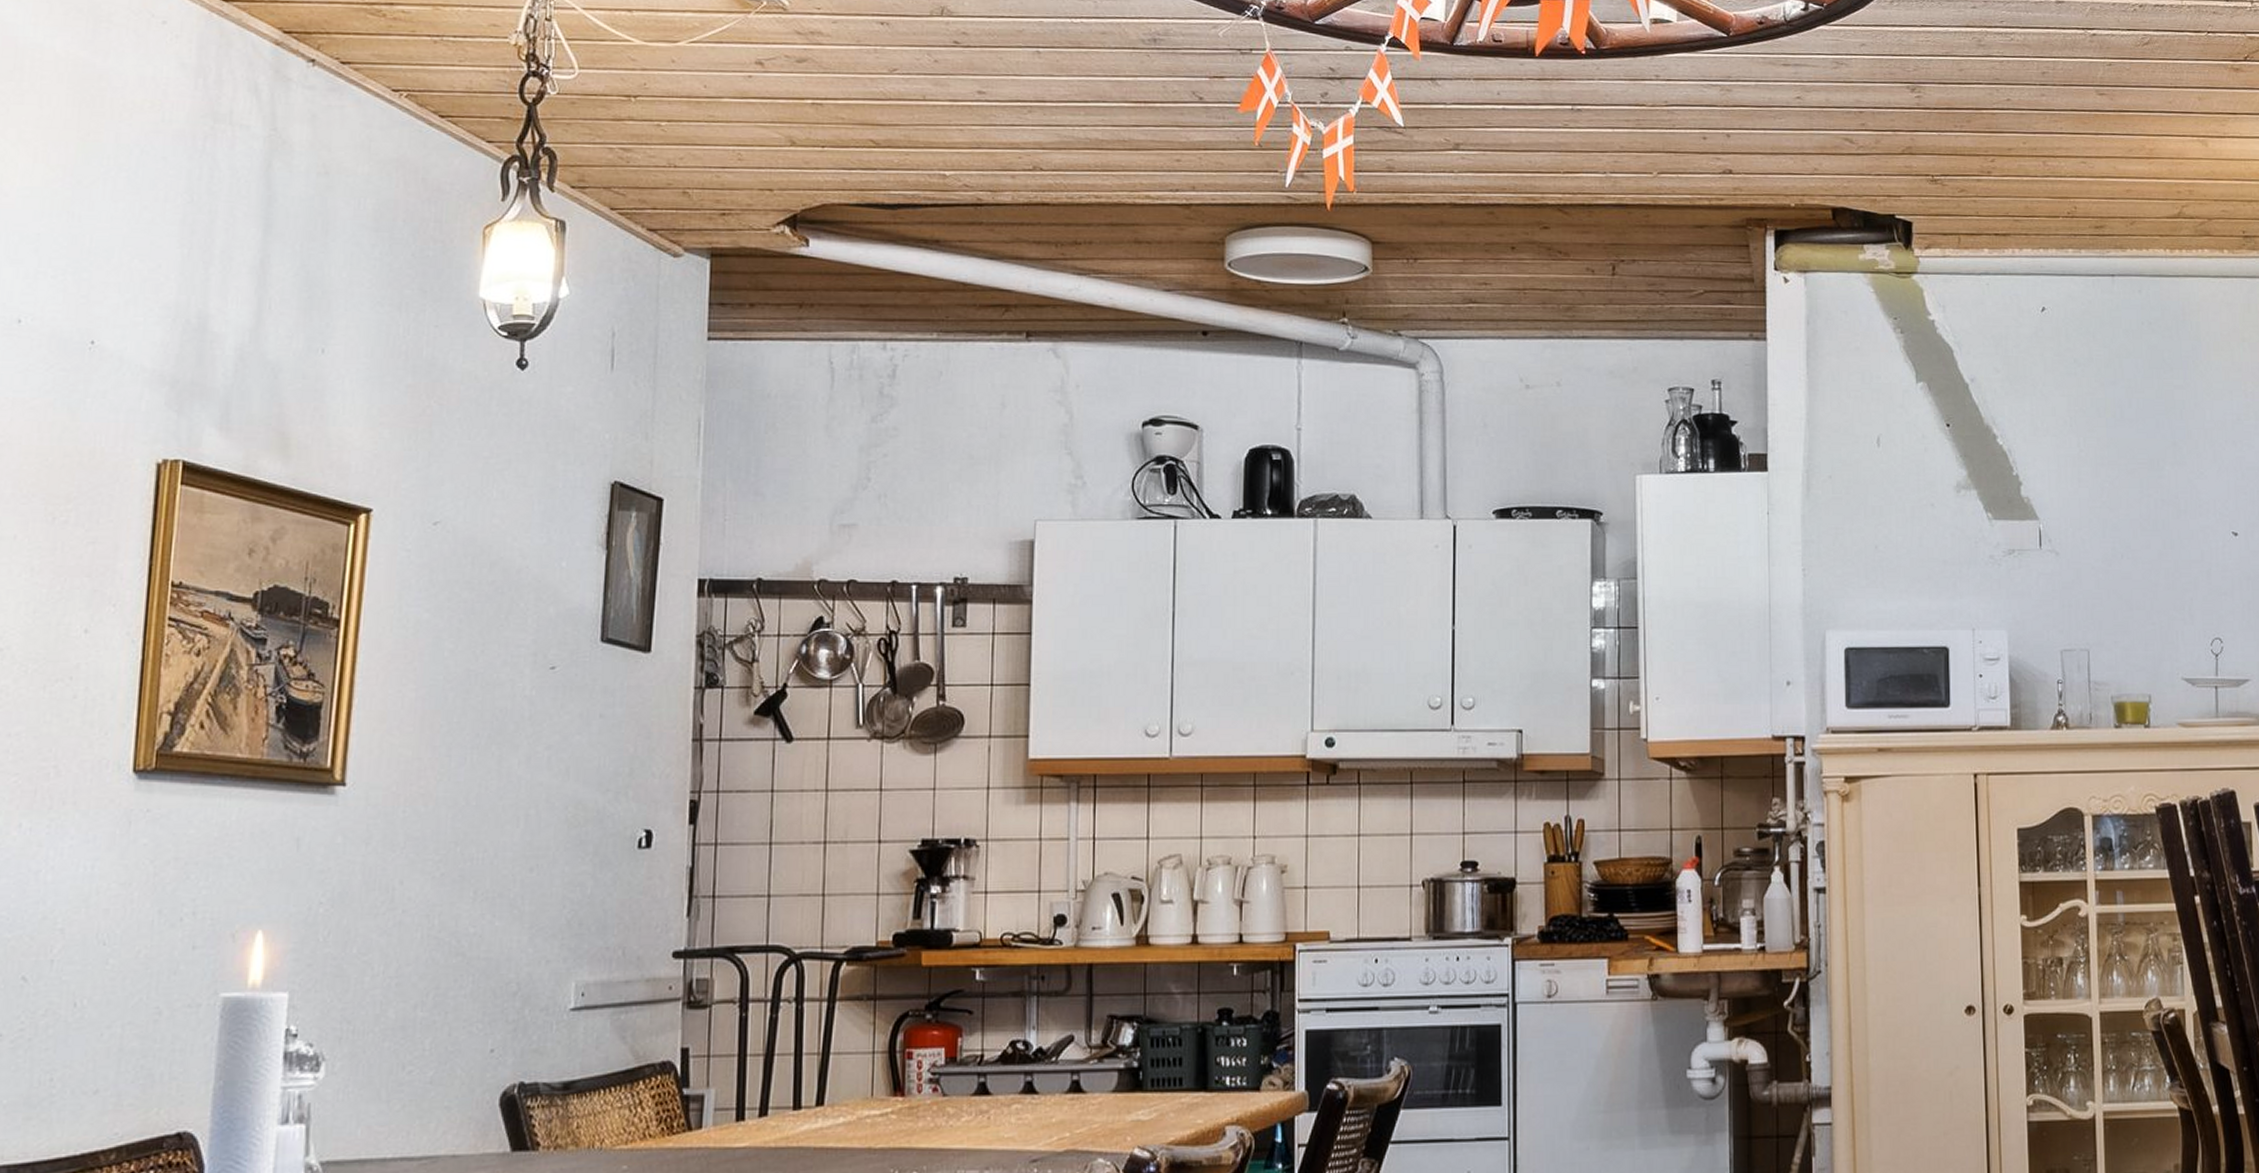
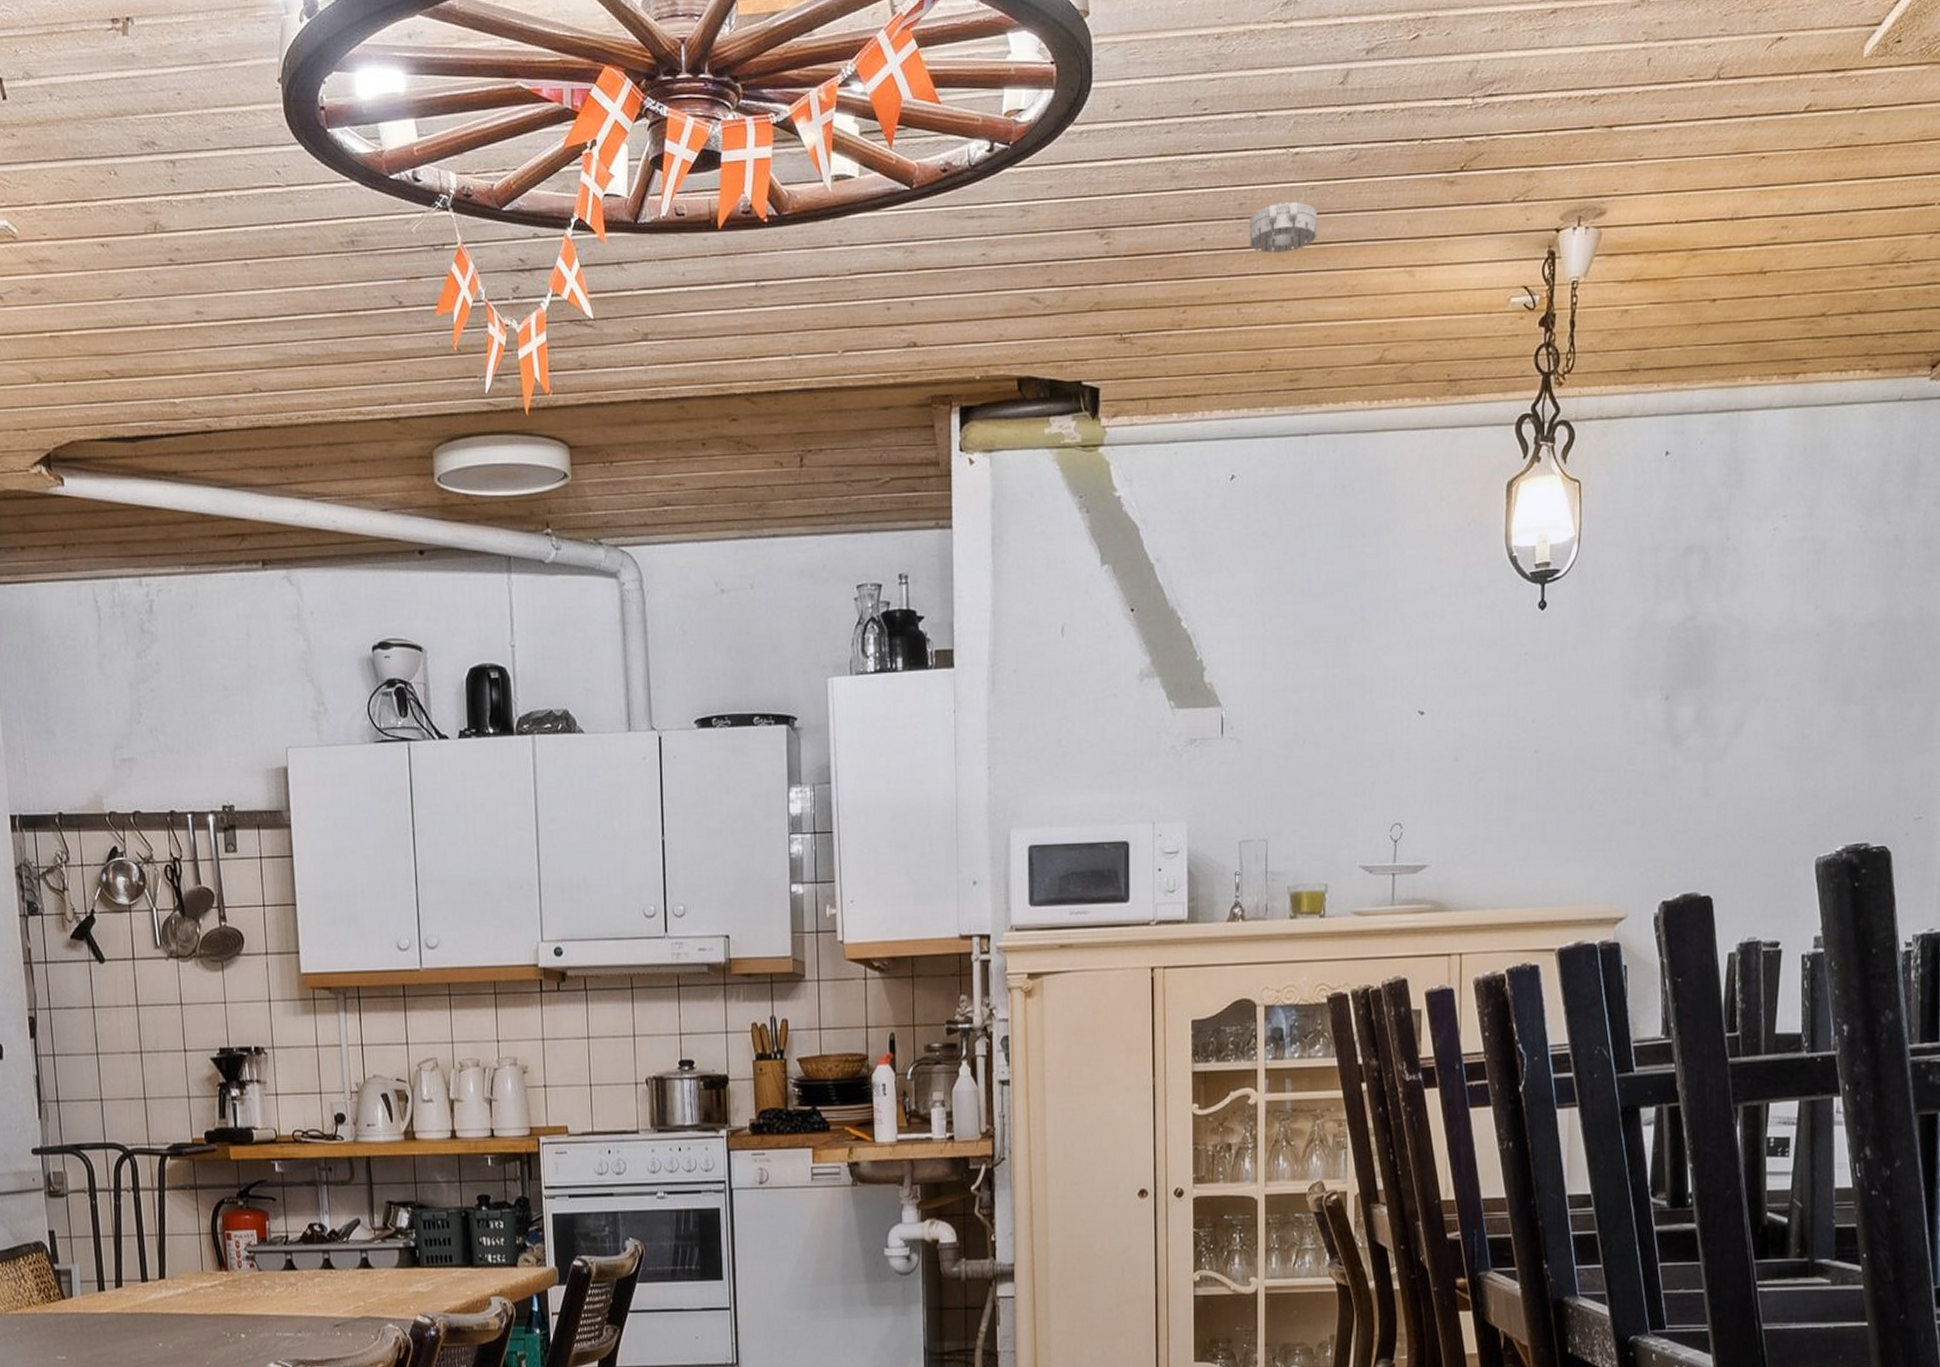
smoke detector: none [2051,74,2116,117] -> present [1249,202,1317,253]

